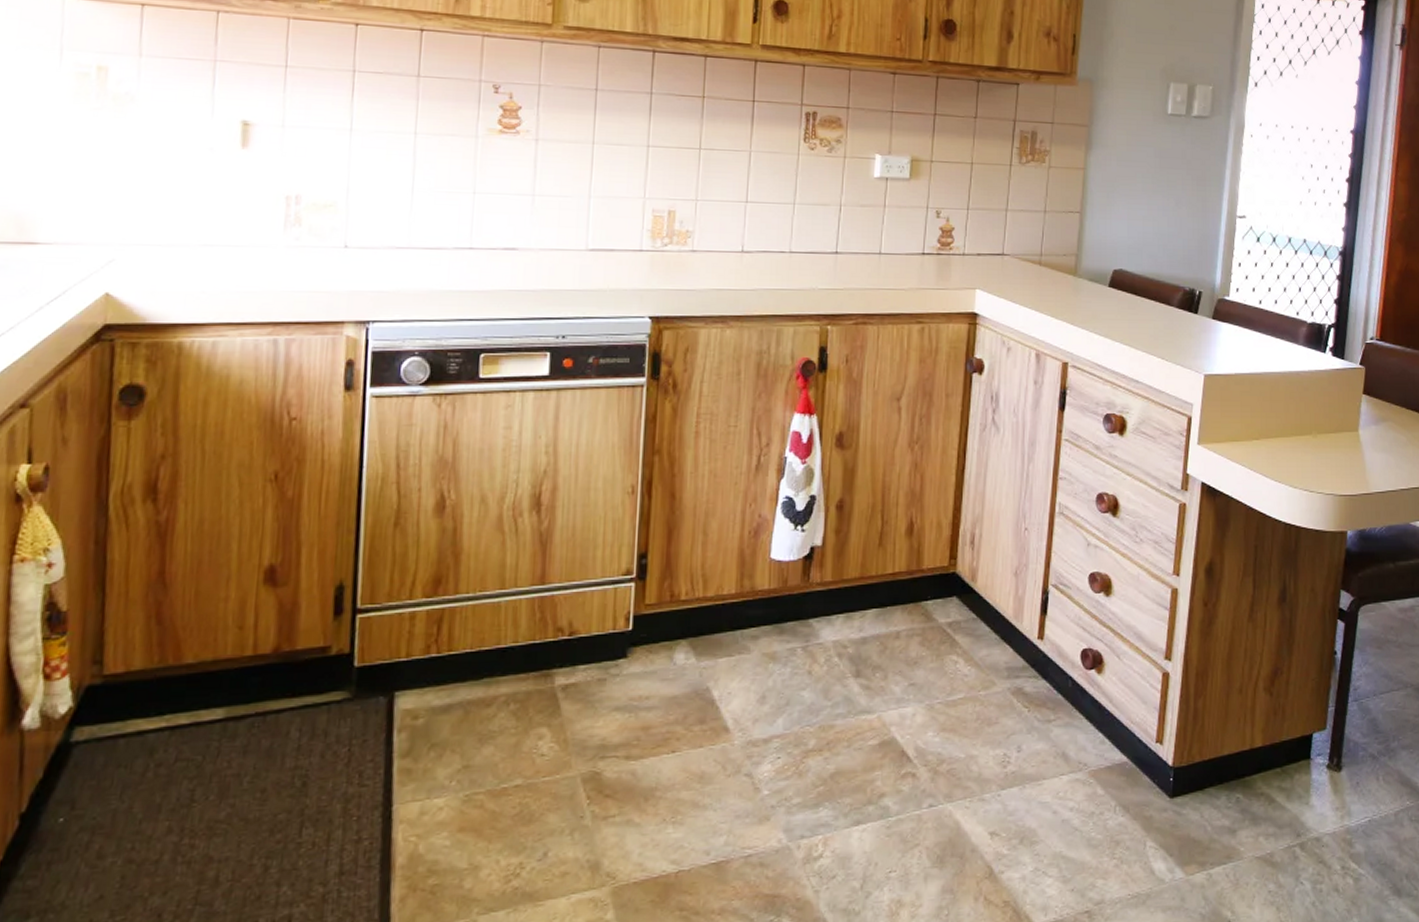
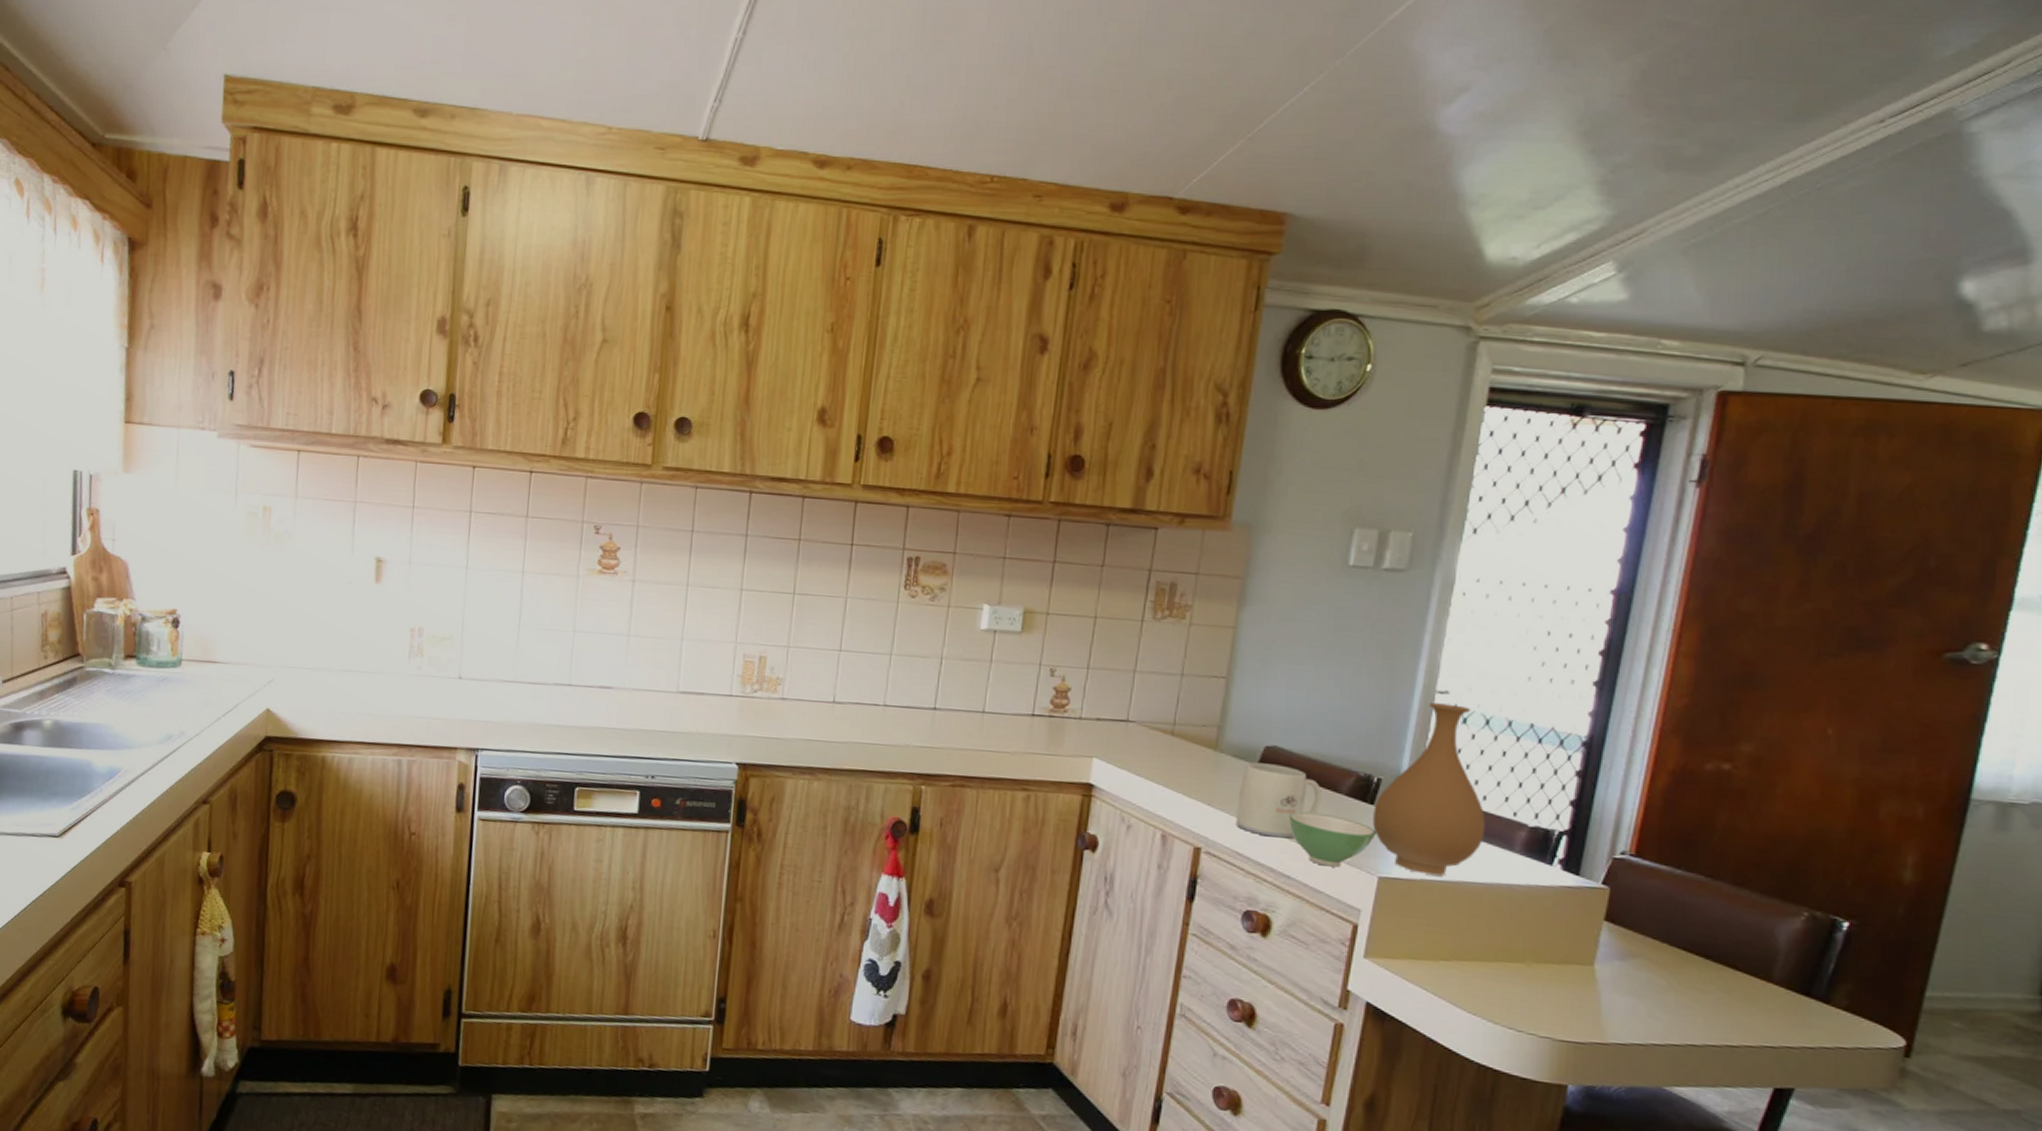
mug: none [1094,284,1158,348] -> present [1236,762,1322,839]
bowl: none [1134,324,1200,369] -> present [1288,811,1376,867]
vase: none [1197,226,1278,369] -> present [1373,702,1485,876]

